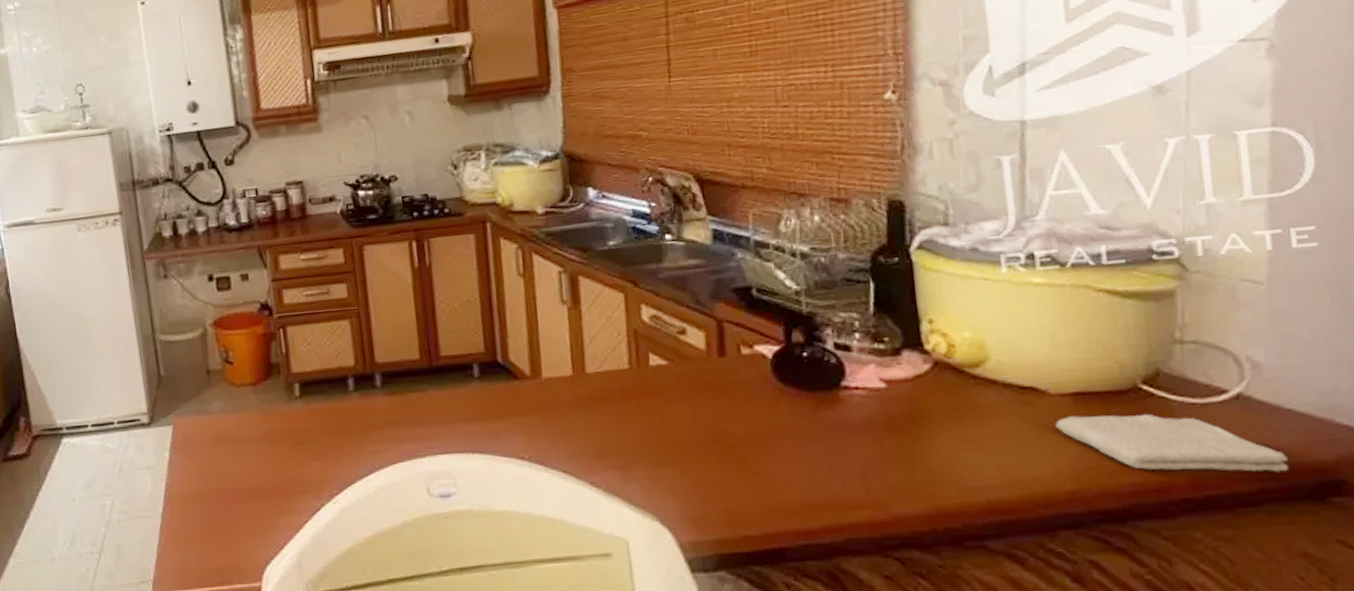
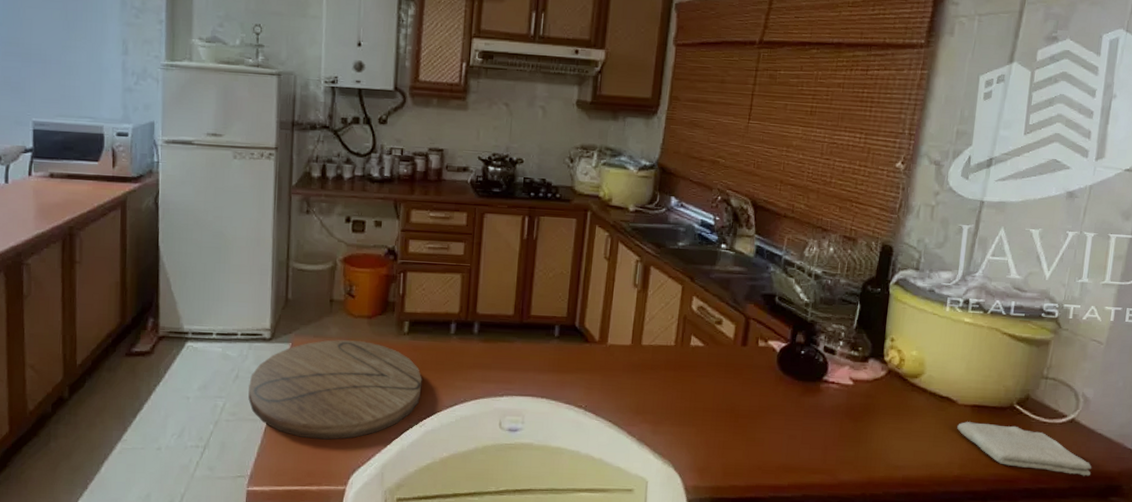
cutting board: none [135,412,328,531] -> present [248,339,422,440]

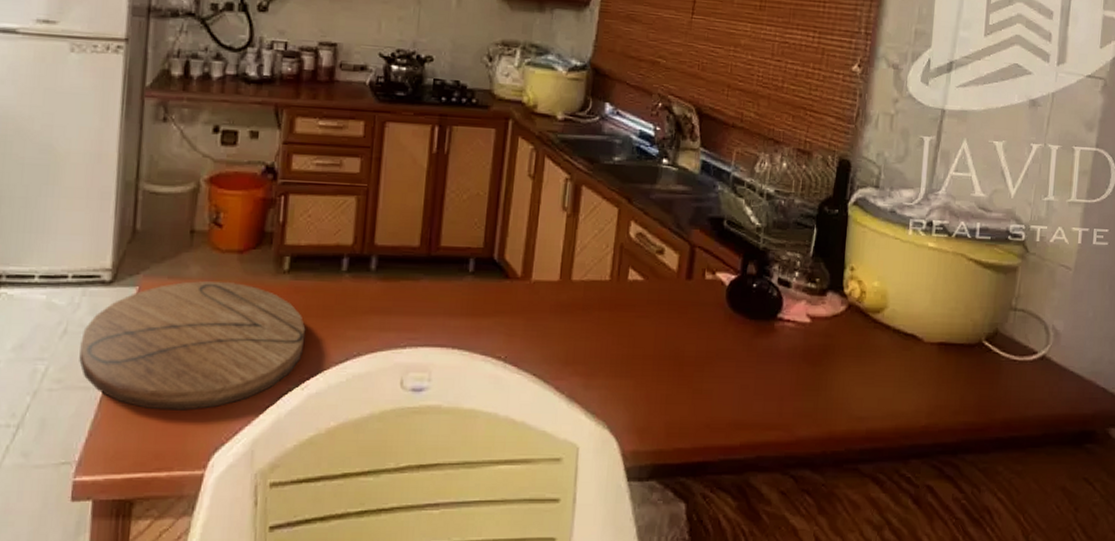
washcloth: present [957,422,1092,476] -> none [923,362,1065,421]

